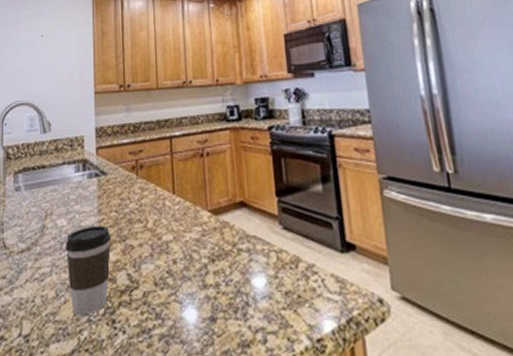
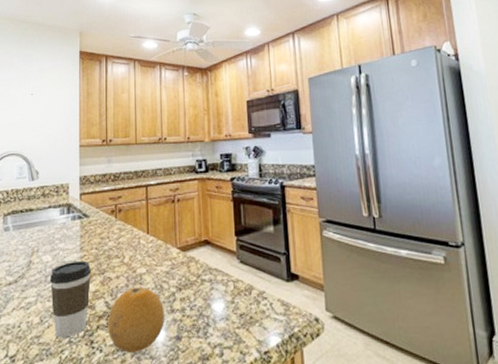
fruit: none [131,257,196,336] -> present [108,287,164,353]

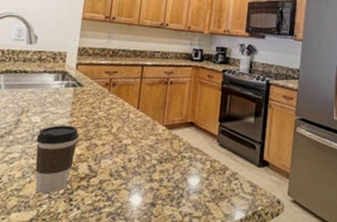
fruit: present [108,287,164,353] -> none [87,155,144,213]

